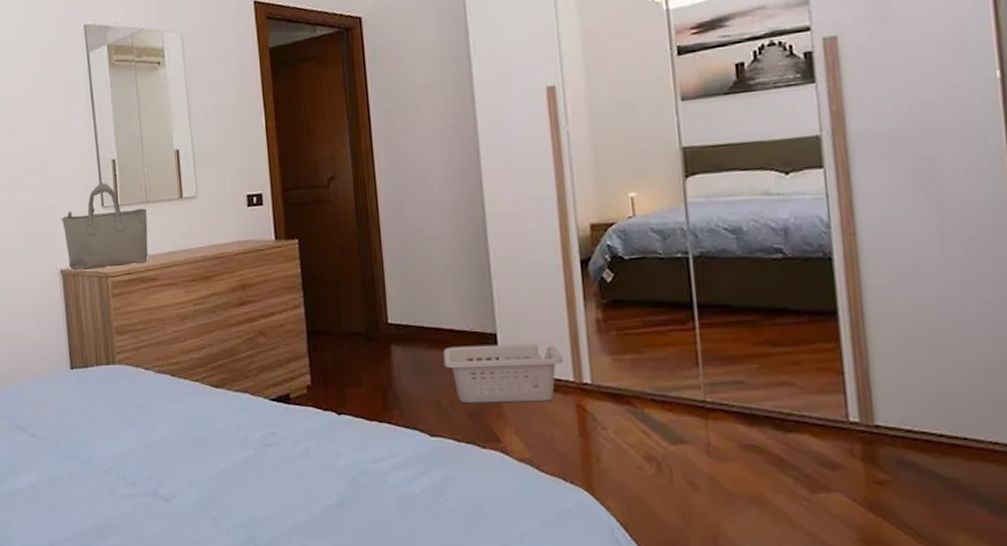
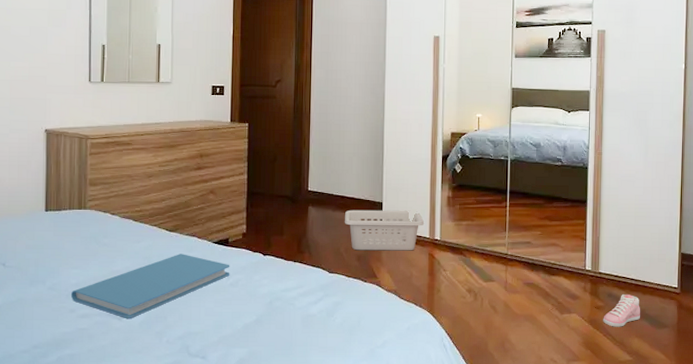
handbag: present [62,183,148,270] -> none [51,62,127,131]
book: none [108,416,297,501] -> present [70,254,230,319]
sneaker: none [892,459,967,515] -> present [603,294,641,327]

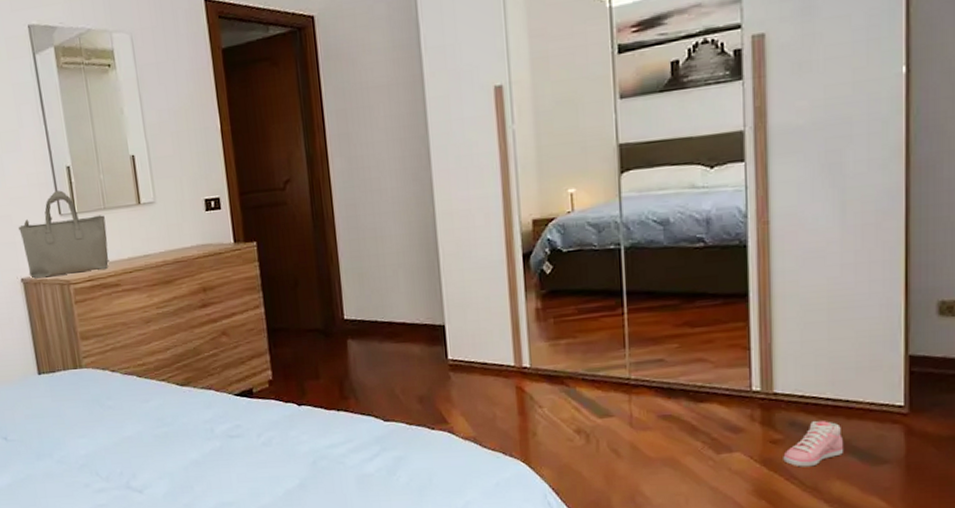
handbag: none [51,62,127,131] -> present [18,190,109,279]
book: present [70,254,230,319] -> none [82,411,260,492]
laundry basket: present [344,209,424,251] -> none [395,332,505,391]

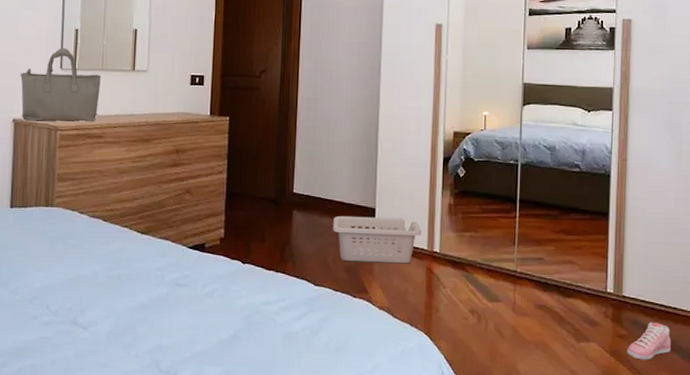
laundry basket: none [395,332,505,391] -> present [332,215,421,264]

